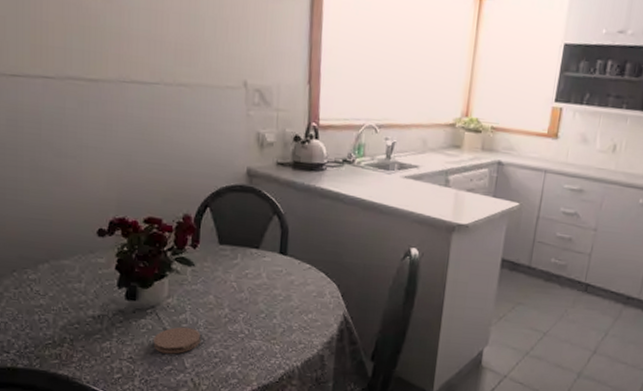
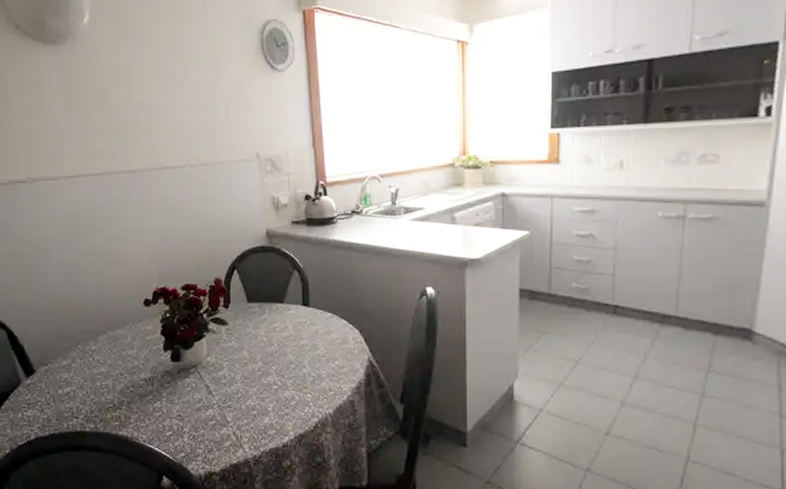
coaster: present [153,326,201,354] -> none [198,383,239,409]

